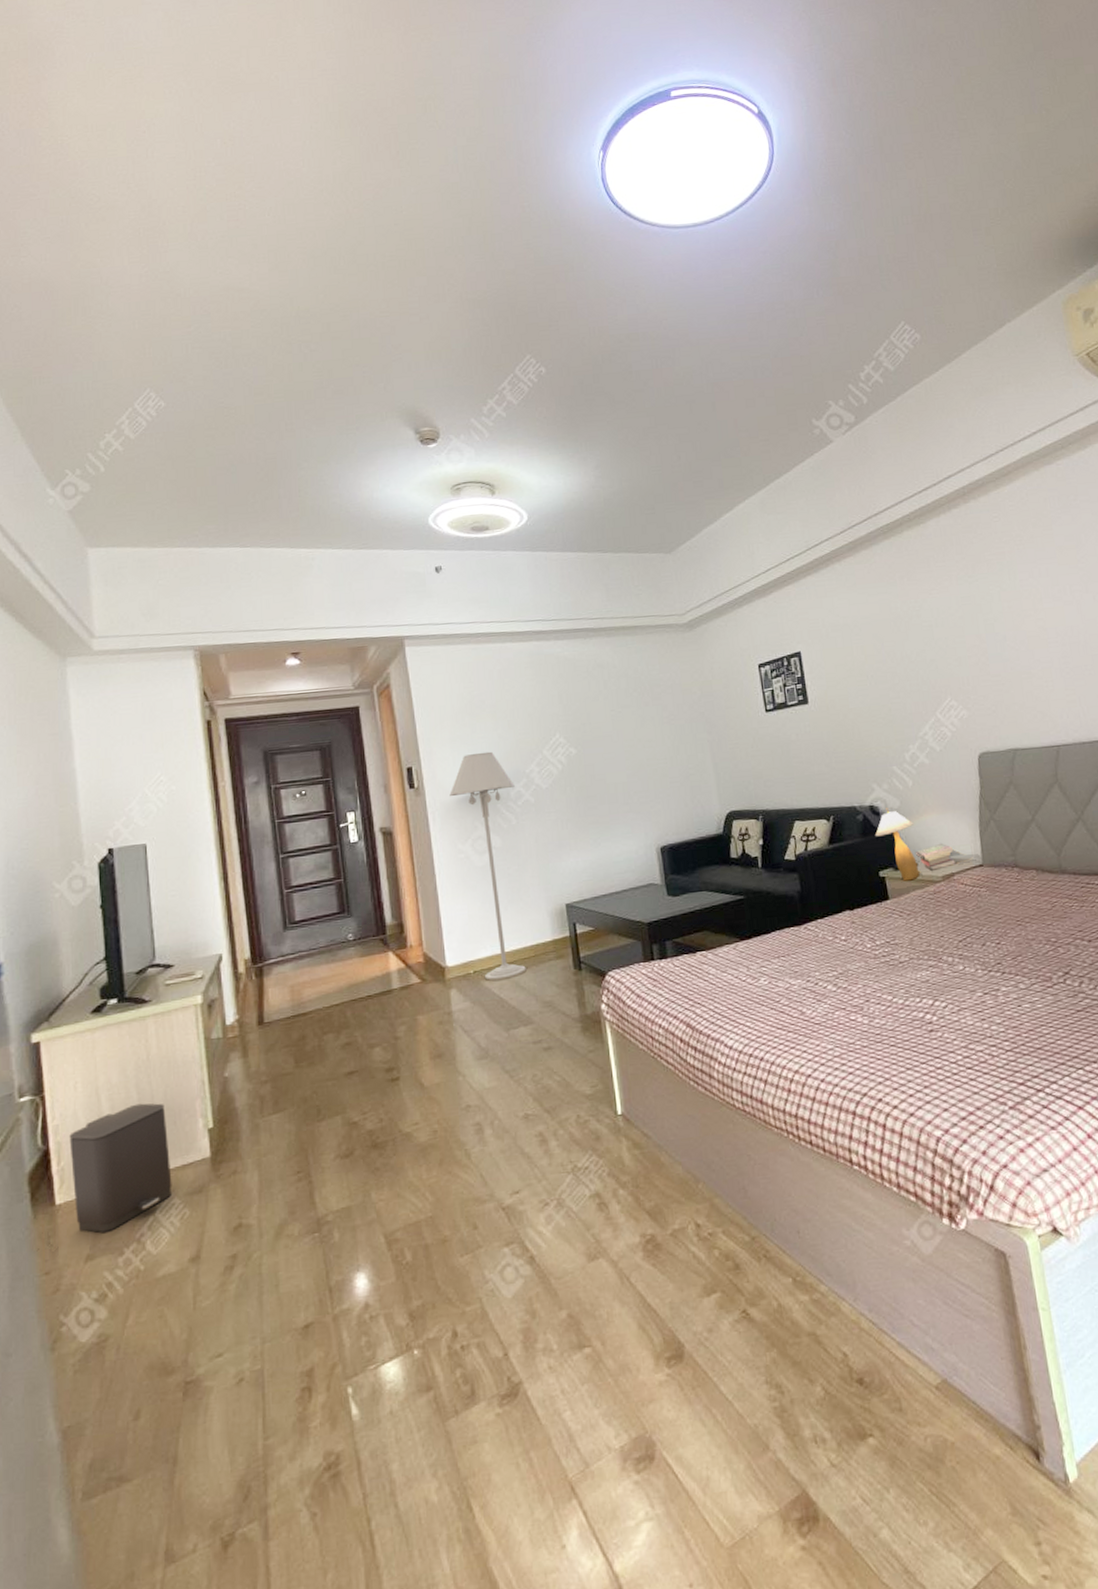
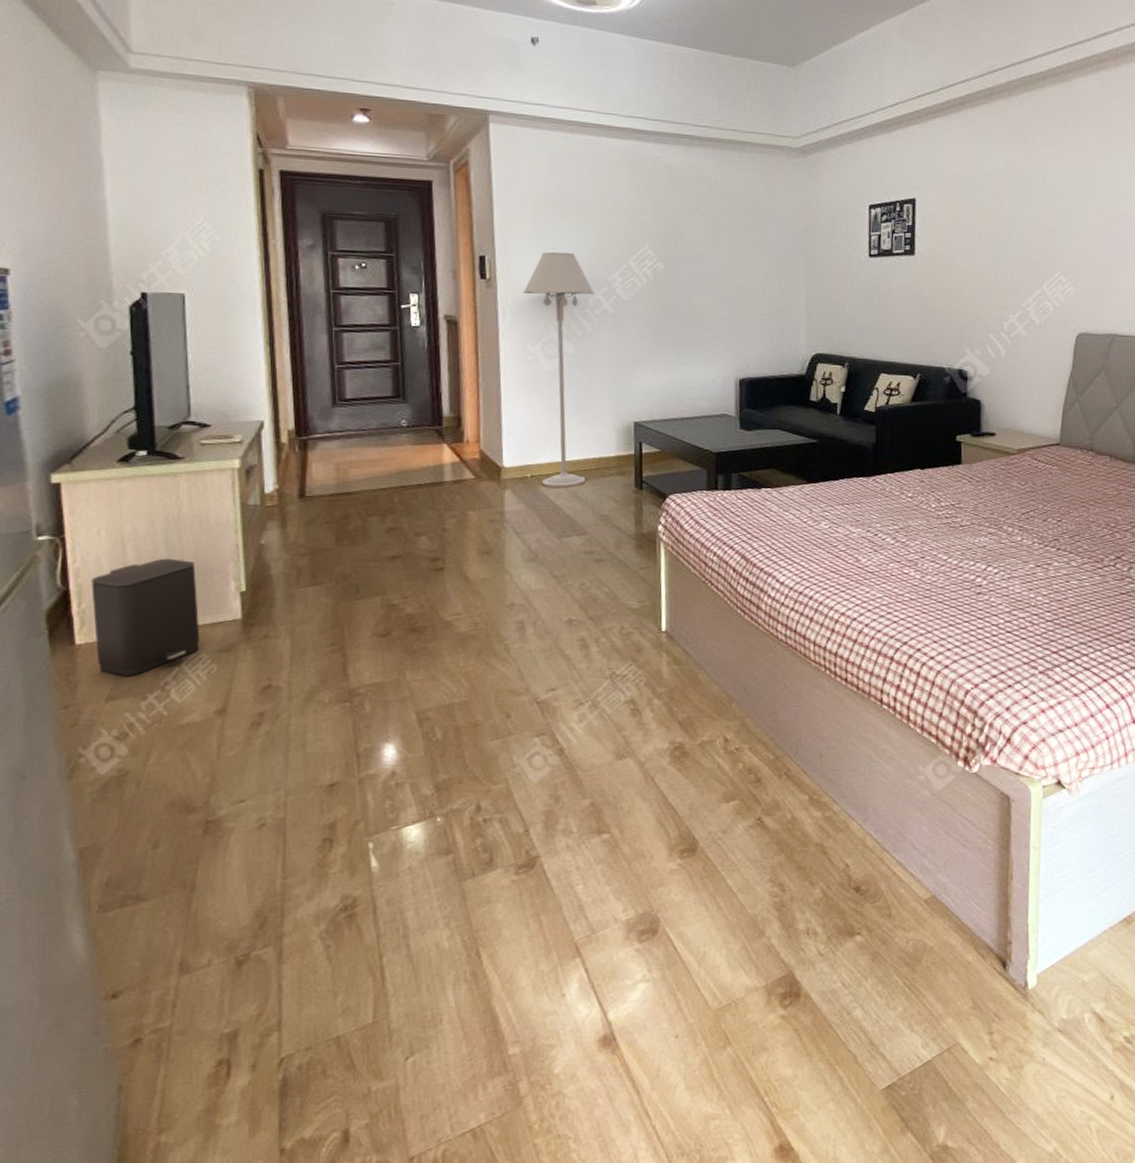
table lamp: present [874,808,923,881] -> none [958,374,1000,449]
books: present [915,843,956,872] -> none [995,416,1033,444]

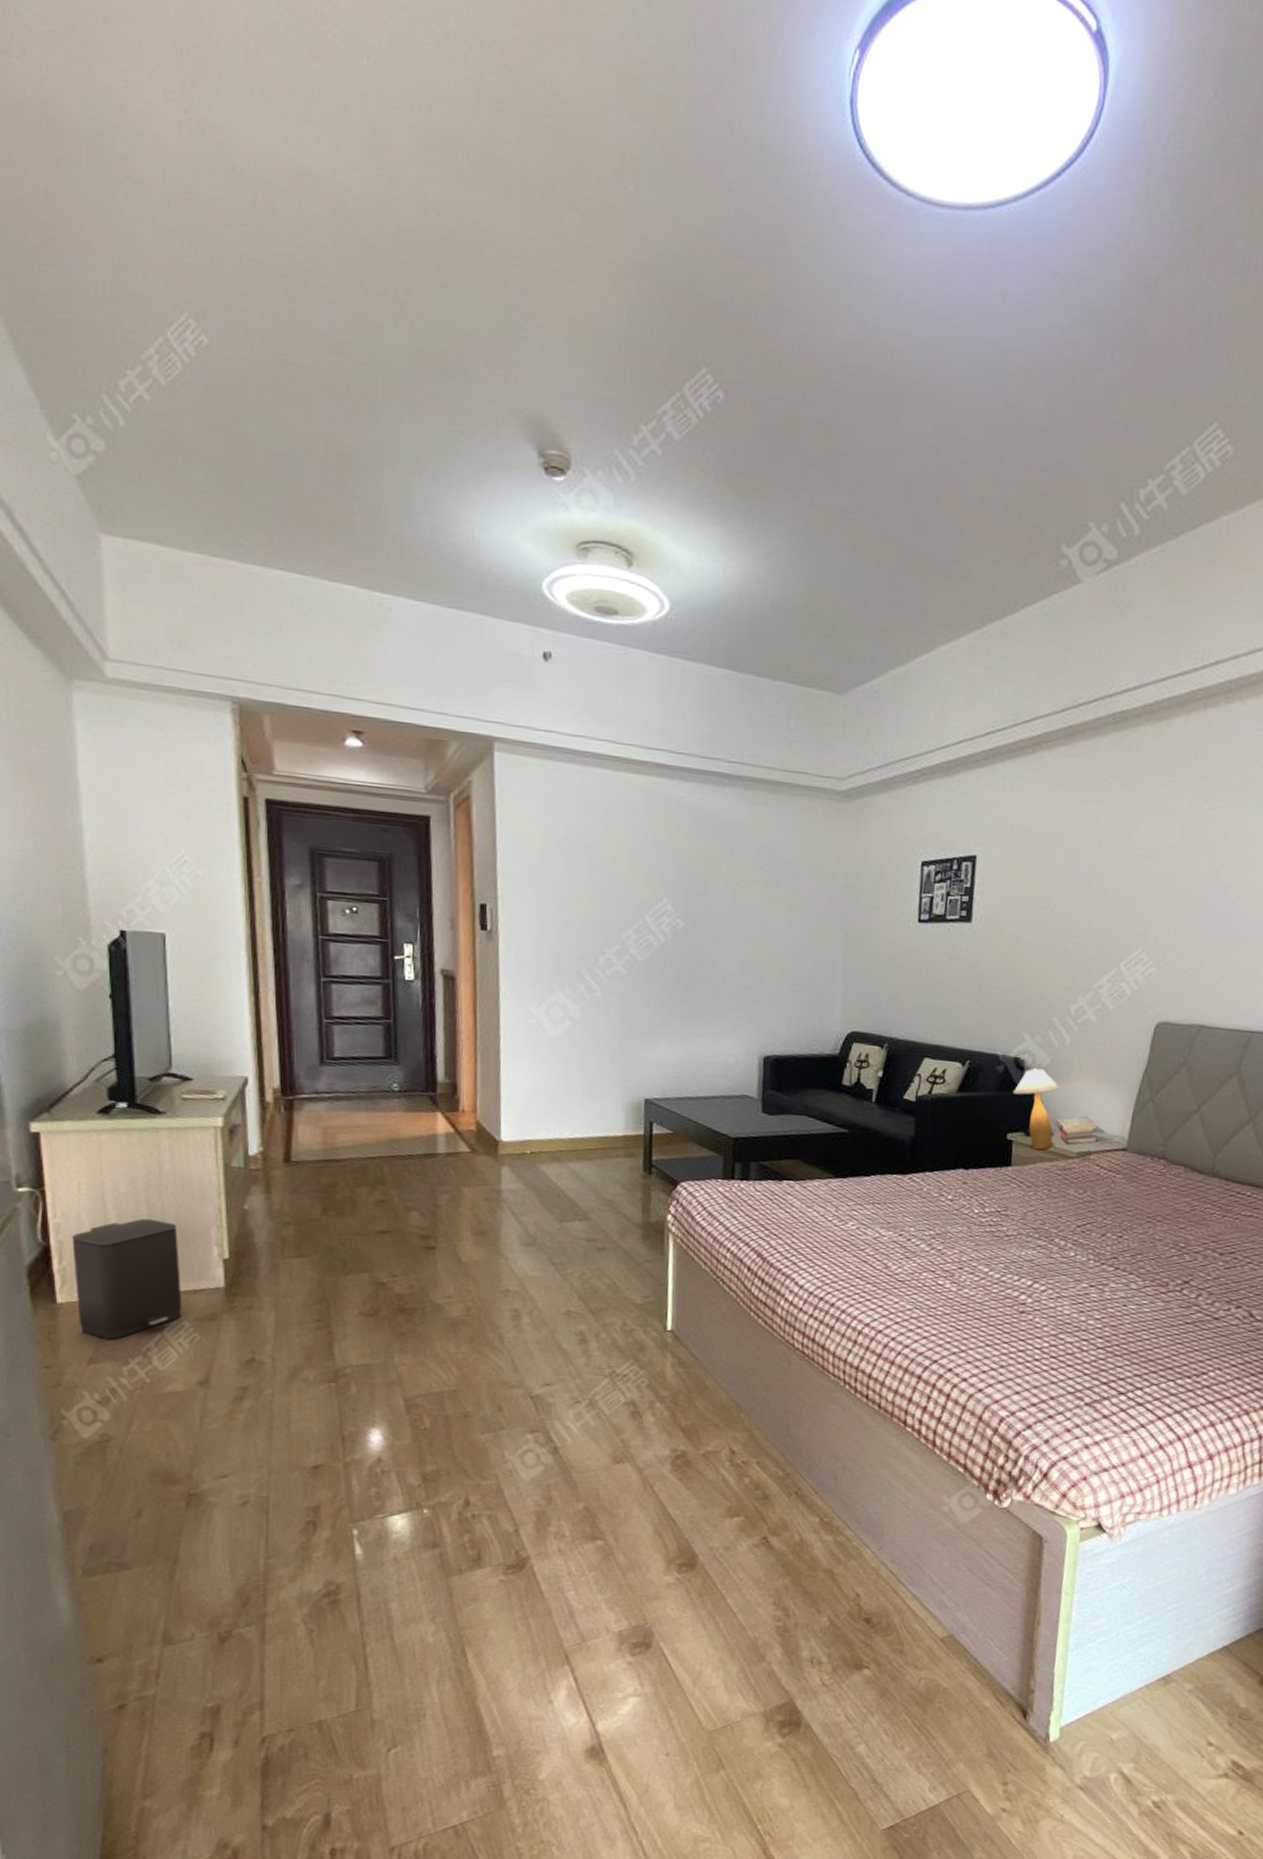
floor lamp: present [523,251,594,489] -> none [527,902,606,1169]
table lamp: none [958,374,1000,449] -> present [1012,1064,1061,1151]
books: none [995,416,1033,444] -> present [1053,1115,1097,1146]

